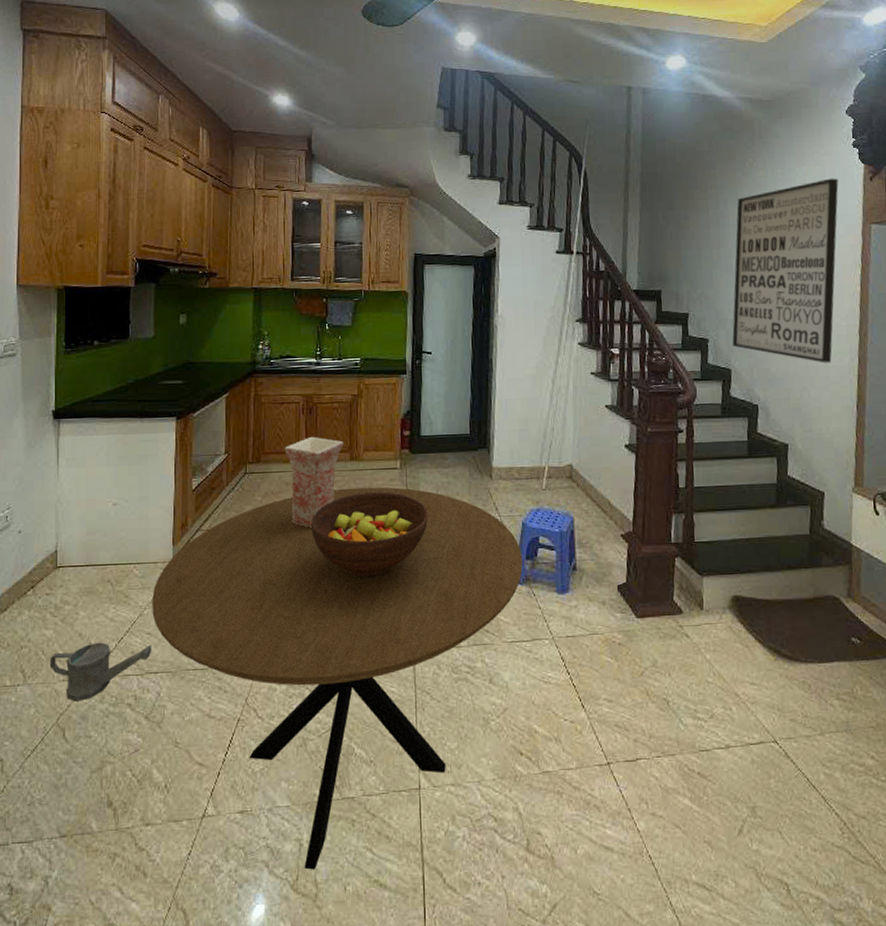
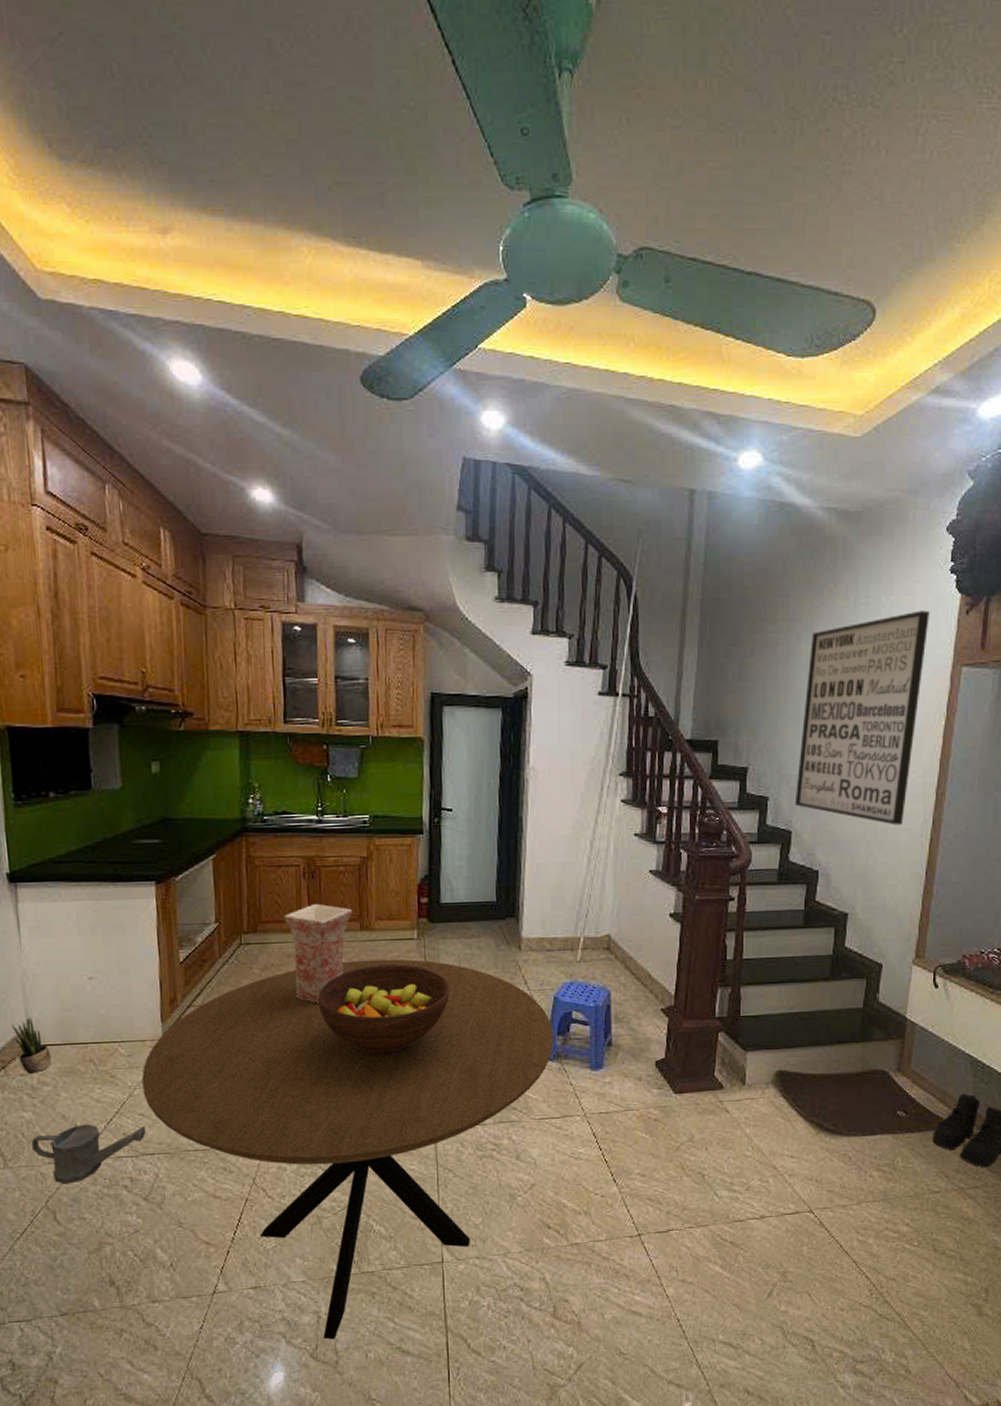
potted plant: none [43,540,74,593] -> present [11,1017,52,1074]

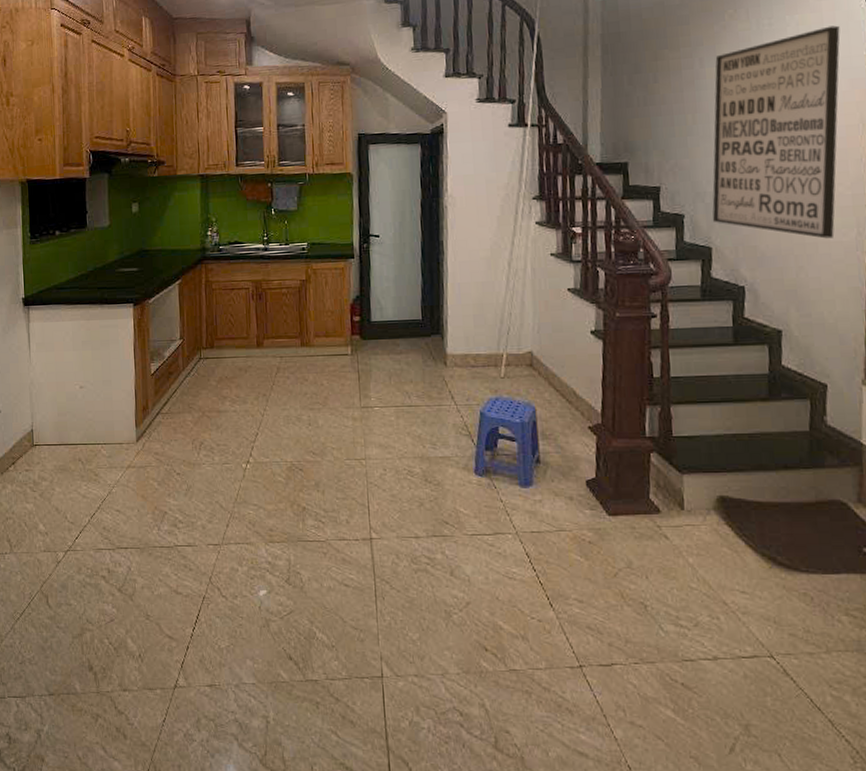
potted plant: present [11,1017,52,1074] -> none [20,420,50,470]
watering can: present [31,1124,147,1184] -> none [31,517,122,571]
dining table: present [142,959,555,1340] -> none [119,373,483,747]
vase: present [284,903,353,1003] -> none [236,322,295,413]
fruit bowl: present [317,964,451,1056] -> none [264,378,383,465]

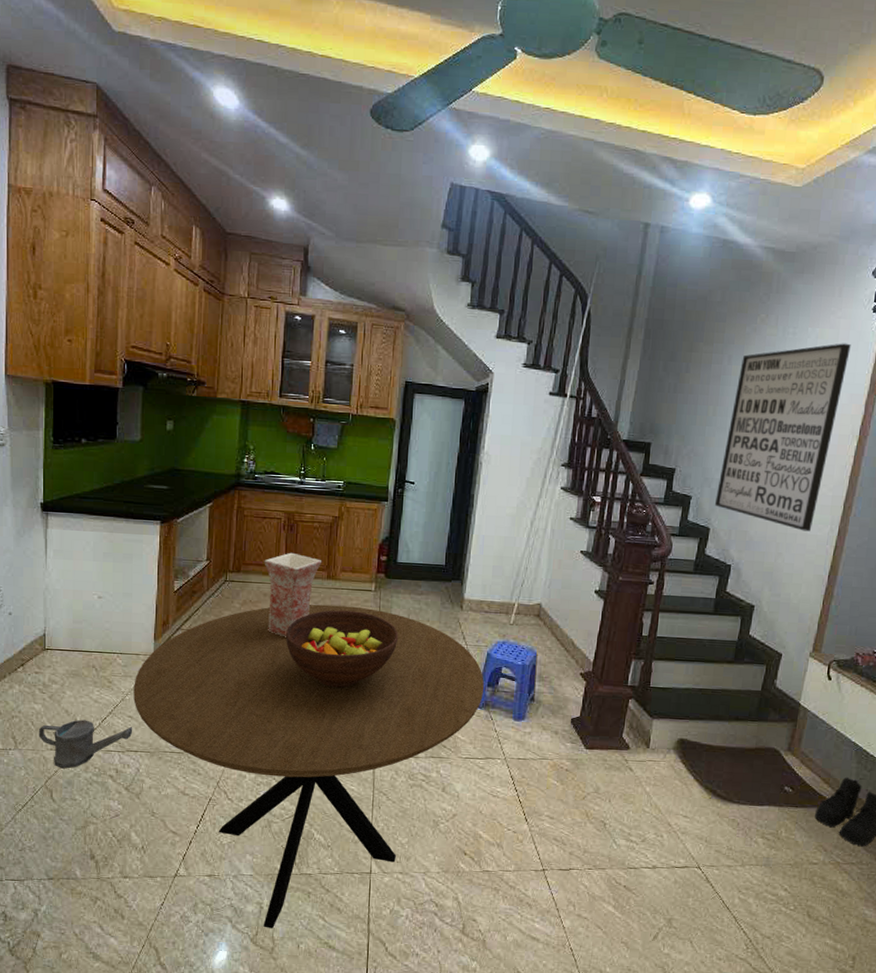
watering can: none [31,517,122,571] -> present [38,719,133,769]
dining table: none [119,373,483,747] -> present [133,604,485,929]
vase: none [236,322,295,413] -> present [264,552,323,637]
fruit bowl: none [264,378,383,465] -> present [285,610,399,689]

